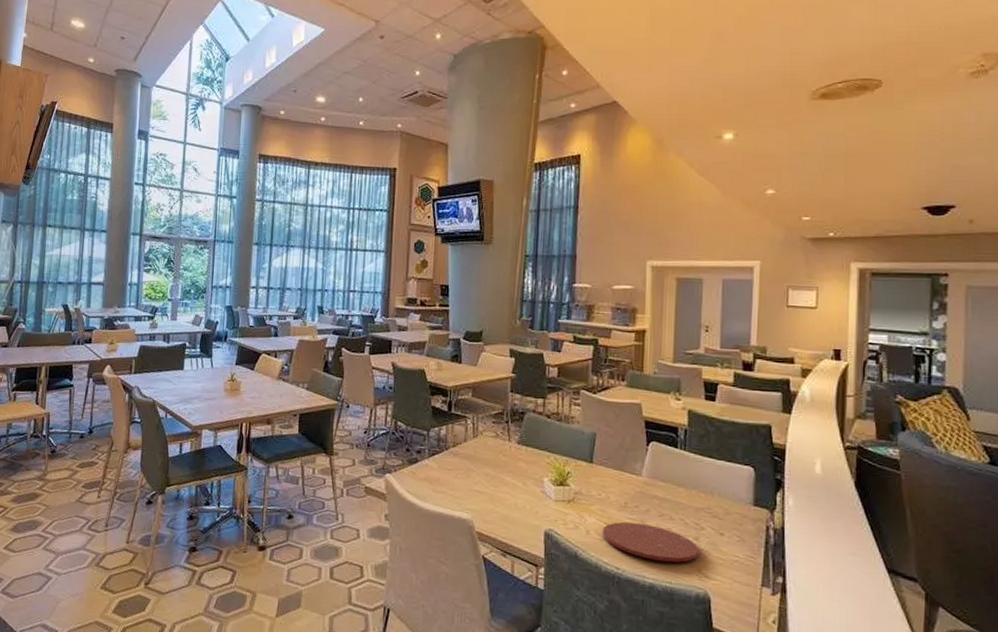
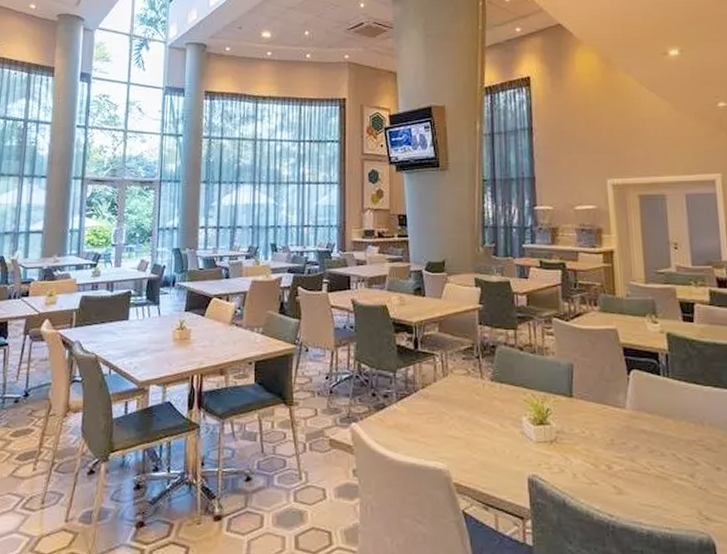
plate: present [602,521,700,563] -> none [589,461,697,504]

